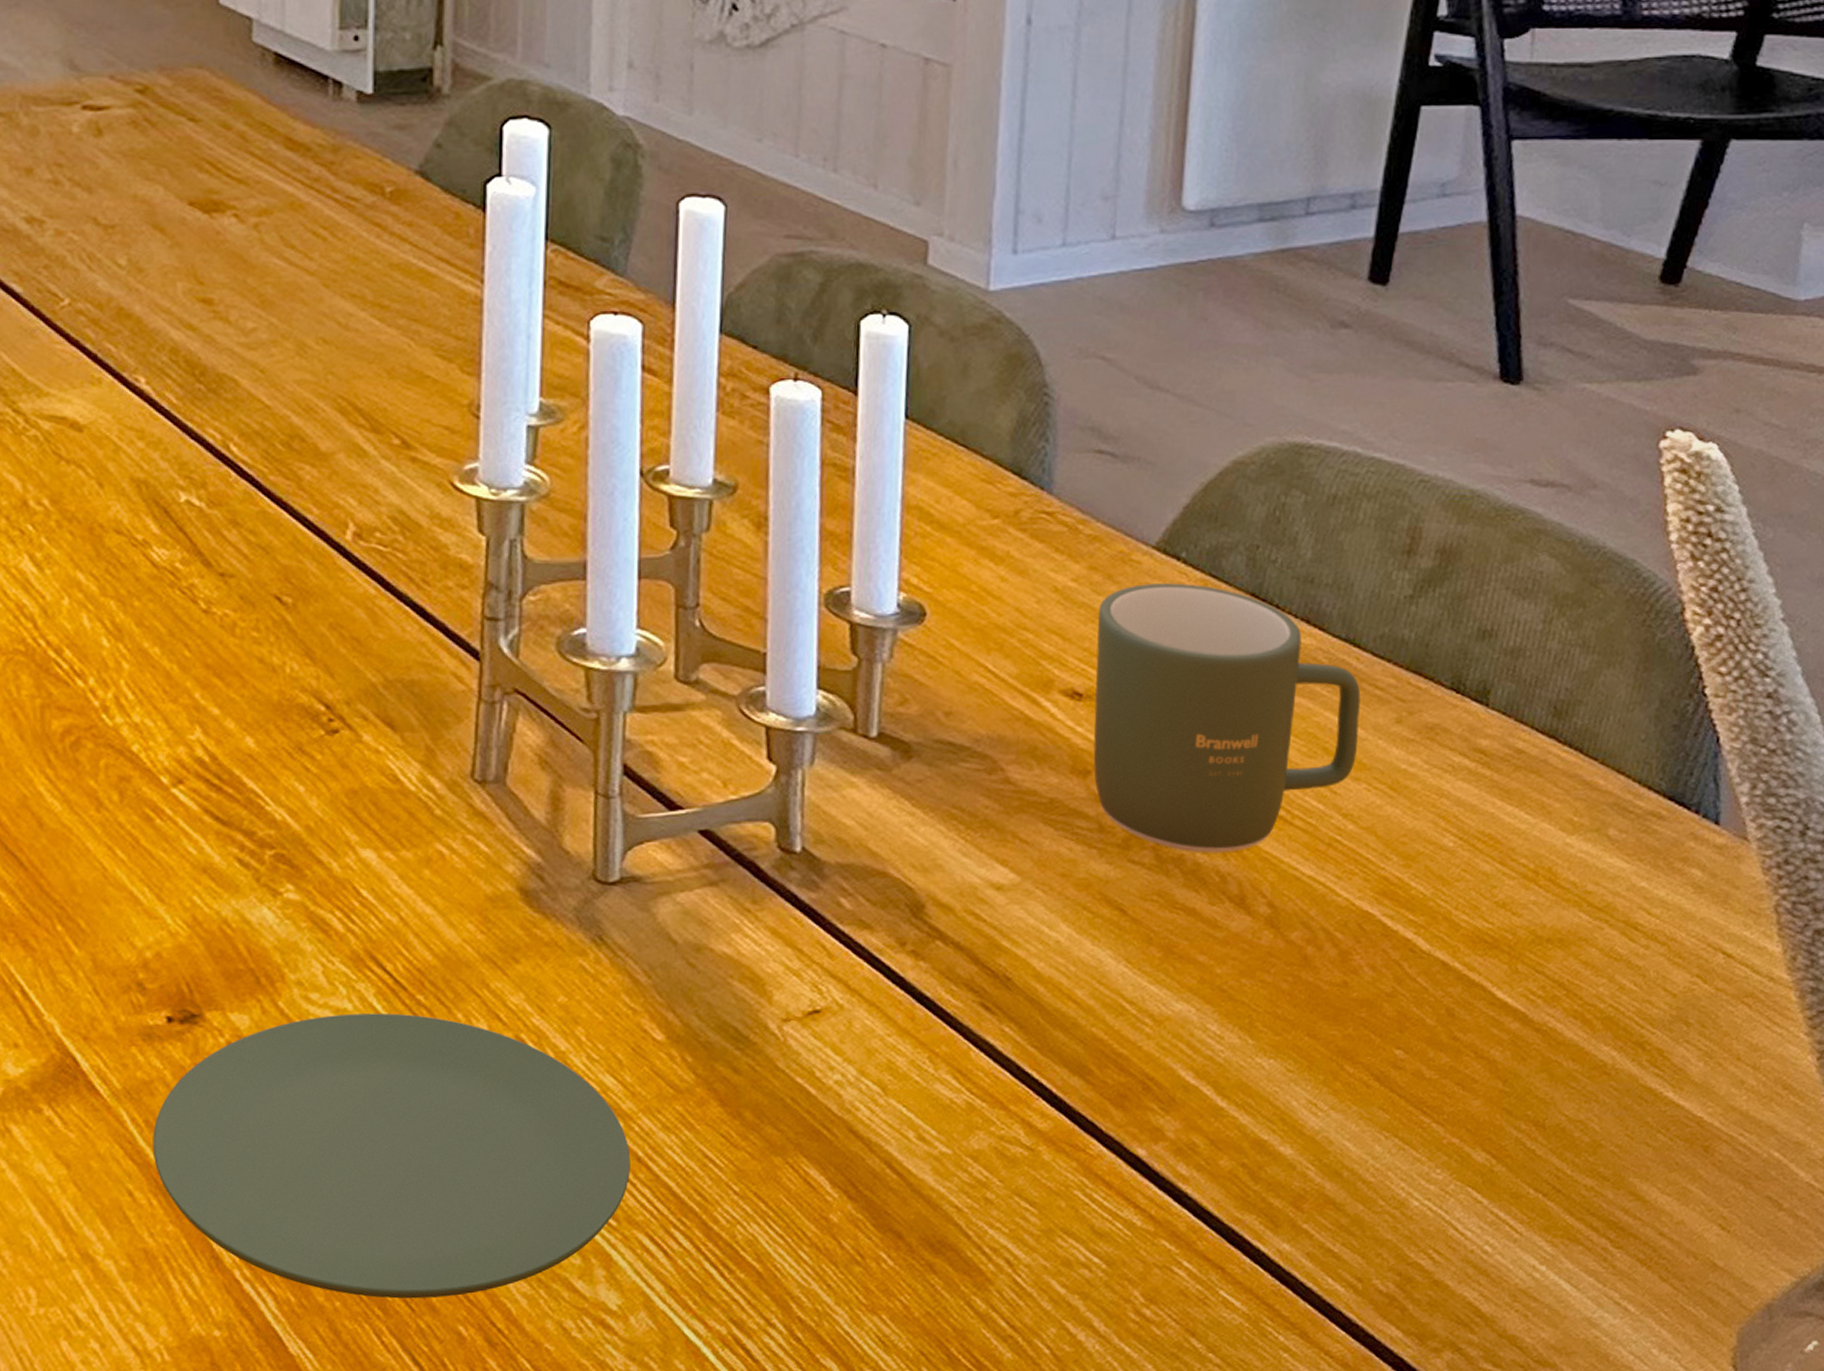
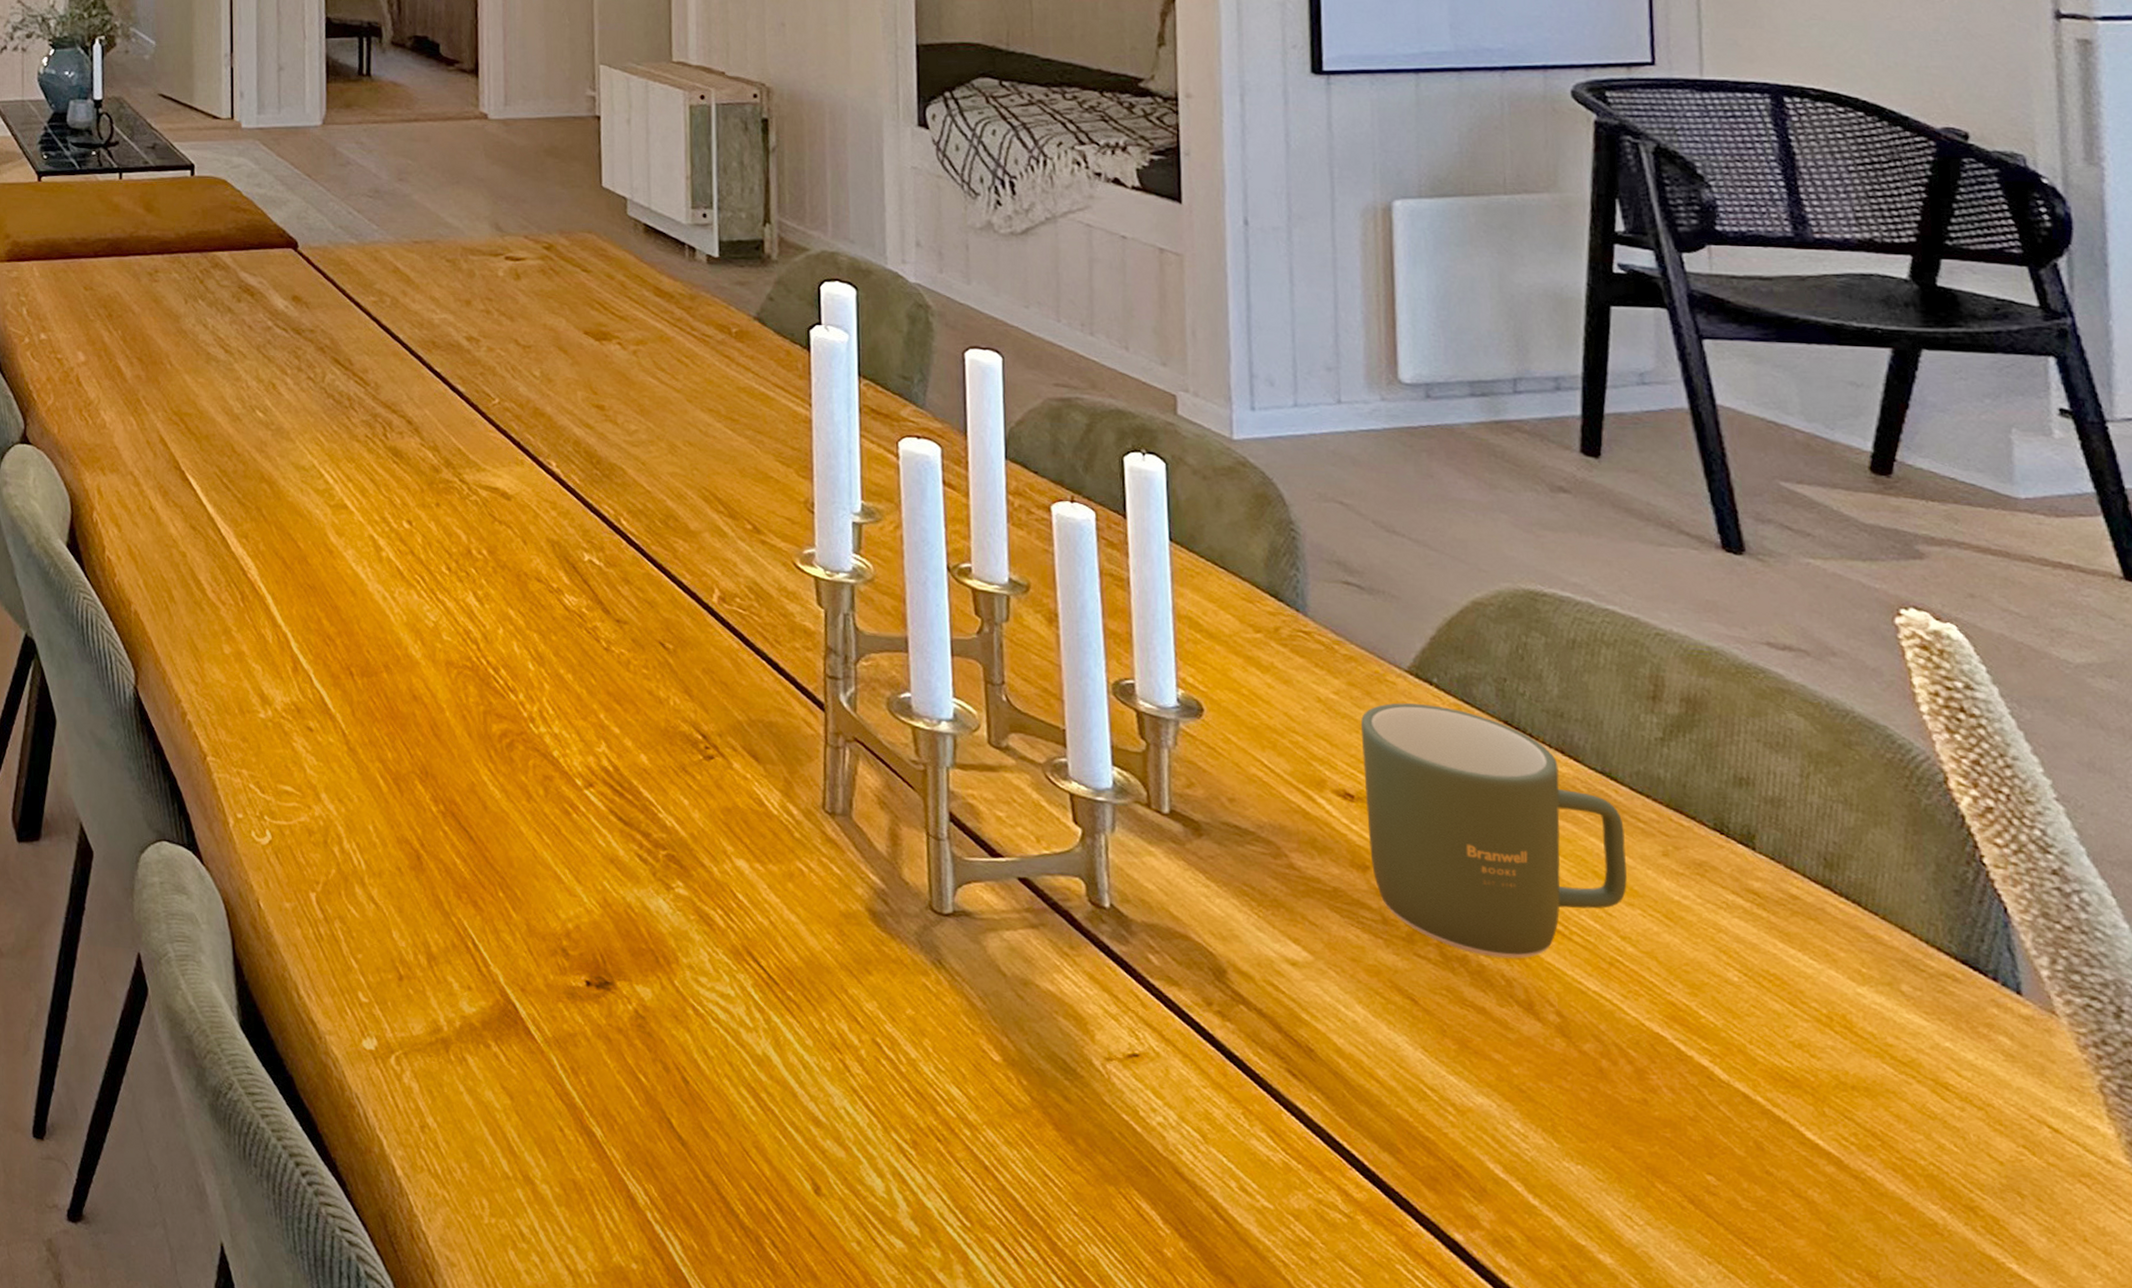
plate: present [152,1013,631,1299] -> none [577,998,979,1268]

